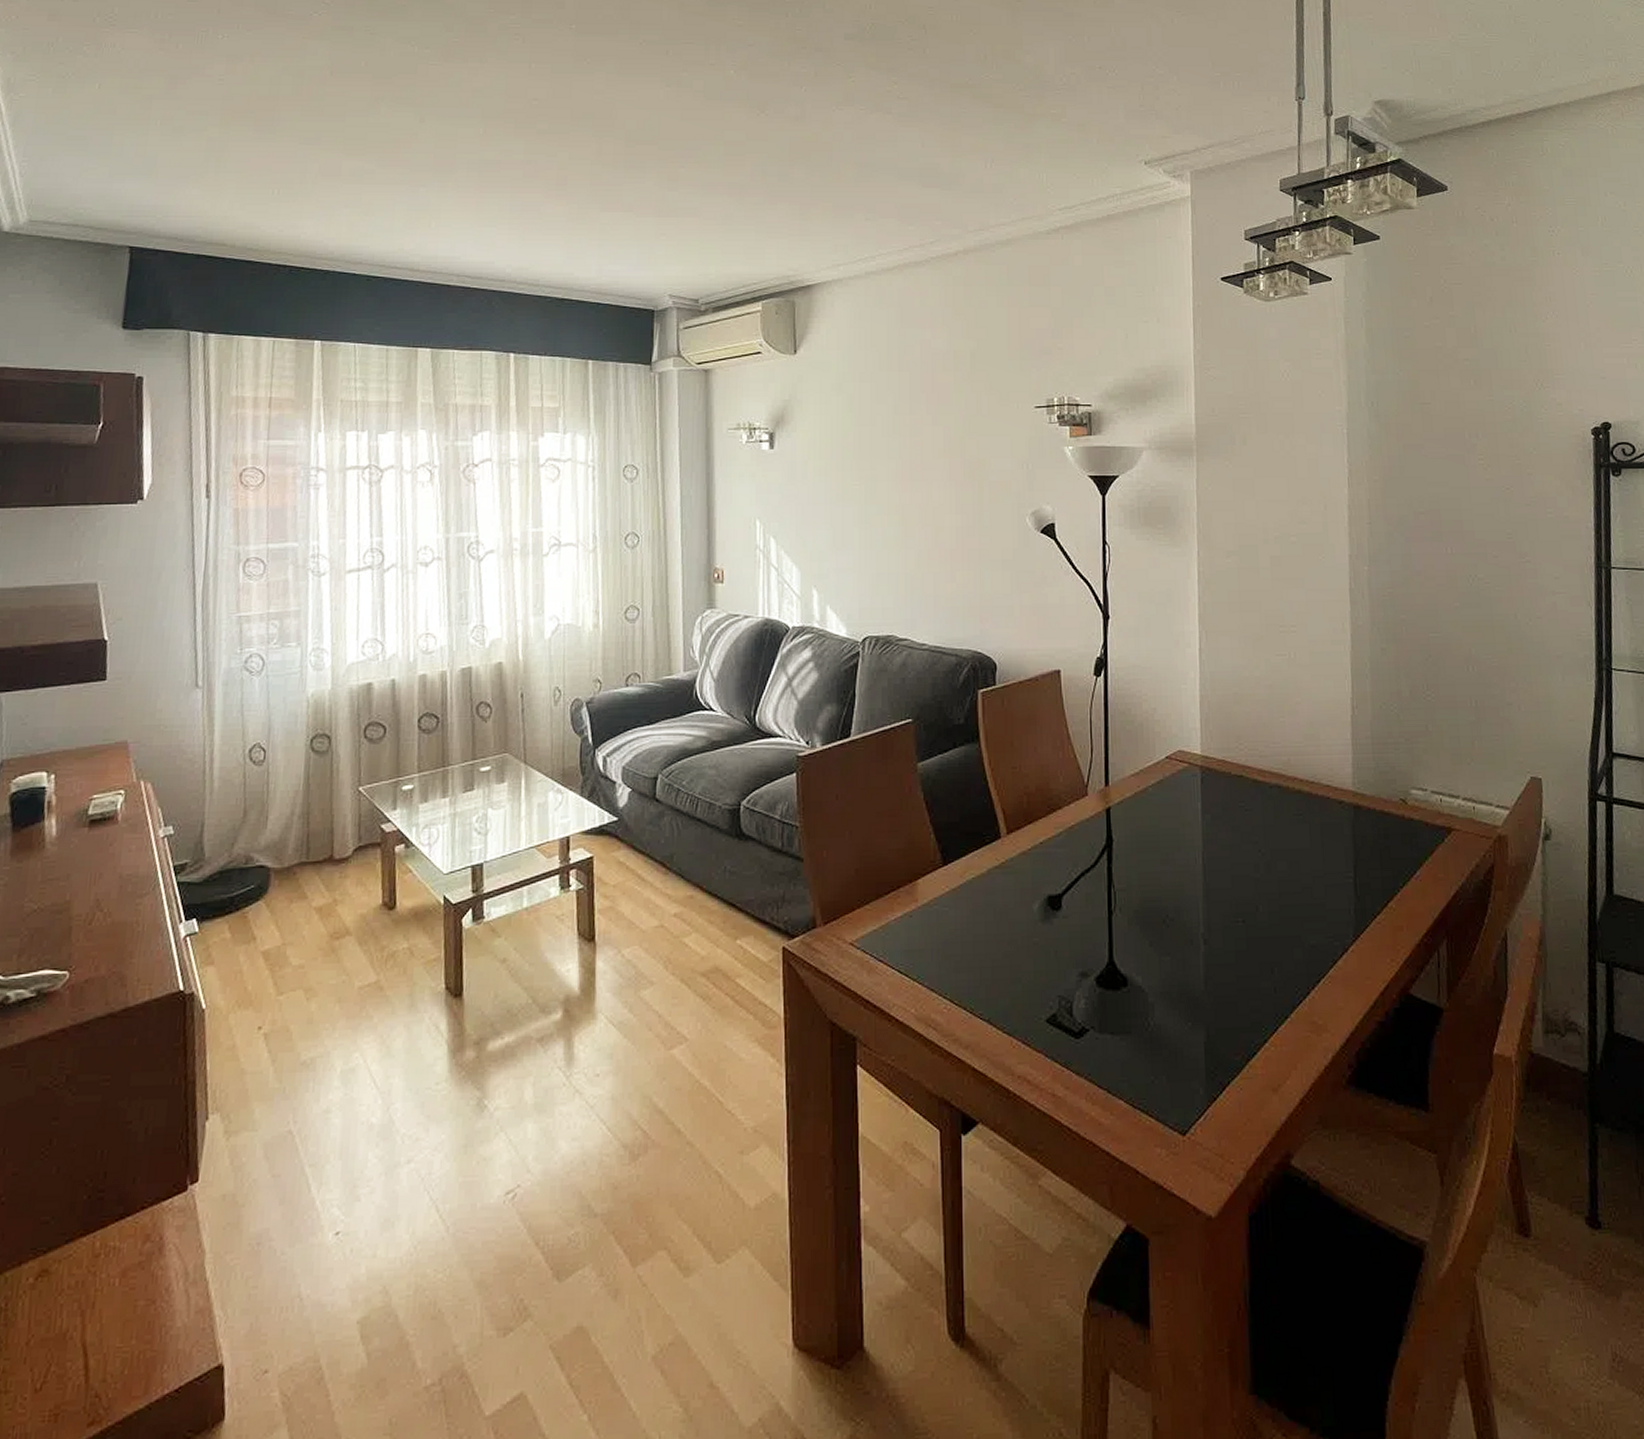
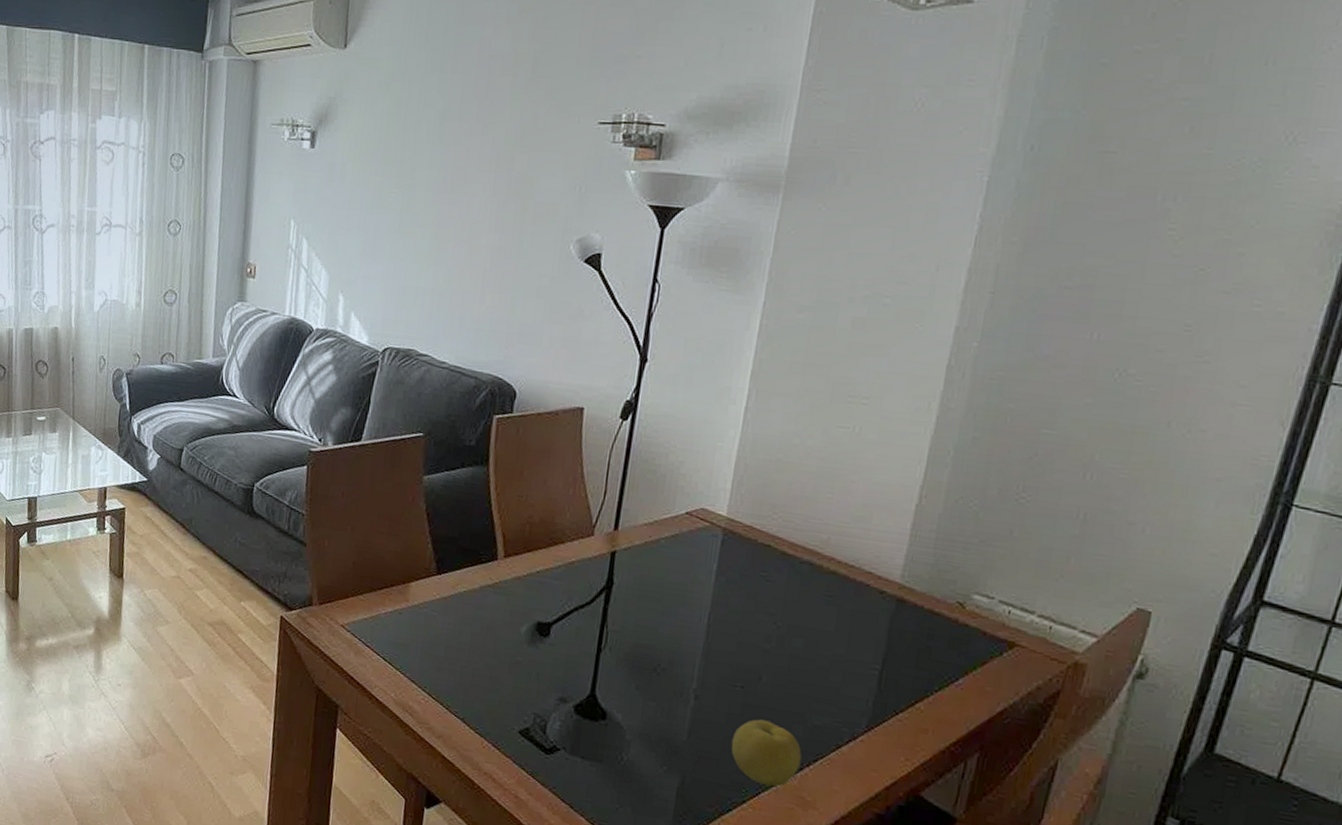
fruit: none [1244,950,1307,1019] -> present [731,719,802,787]

